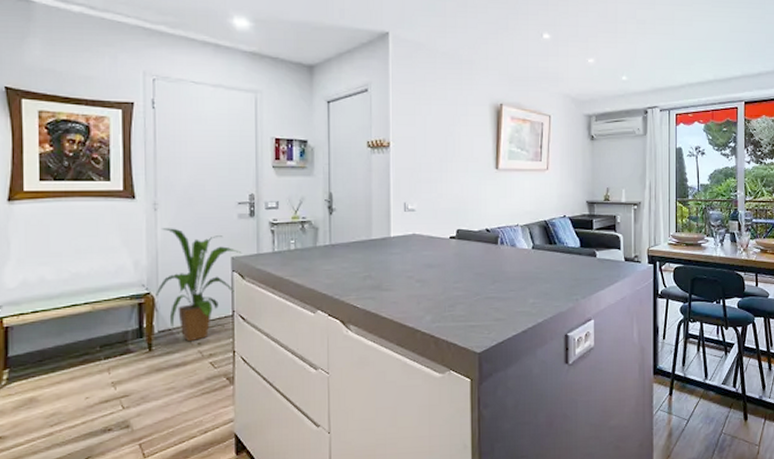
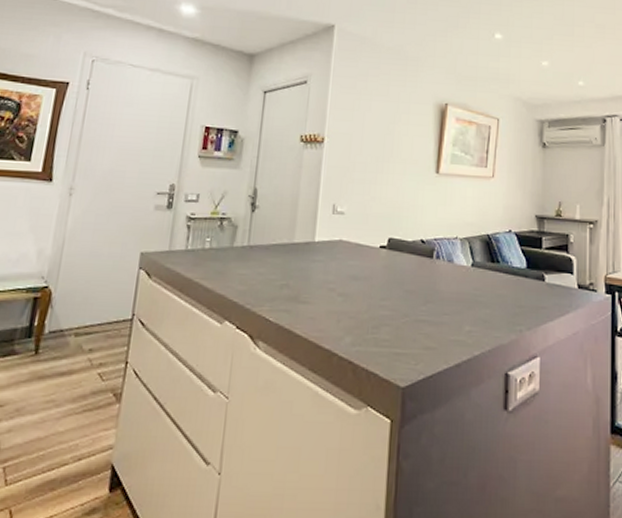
house plant: present [155,228,242,342] -> none [53,215,153,347]

